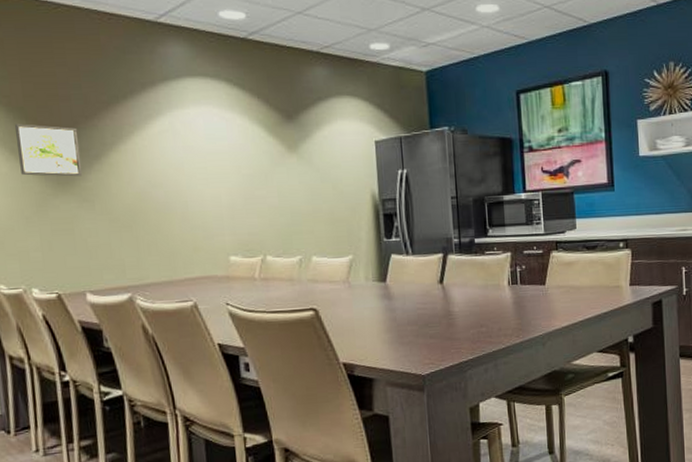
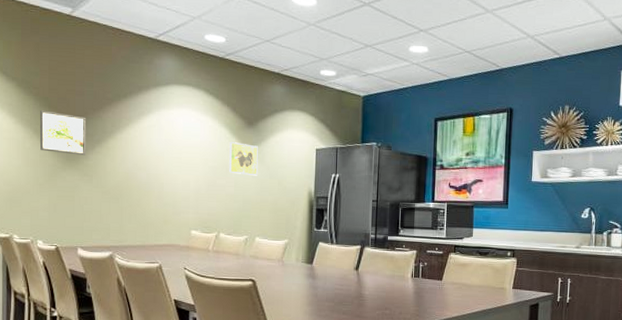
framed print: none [264,142,305,182] -> present [228,142,258,176]

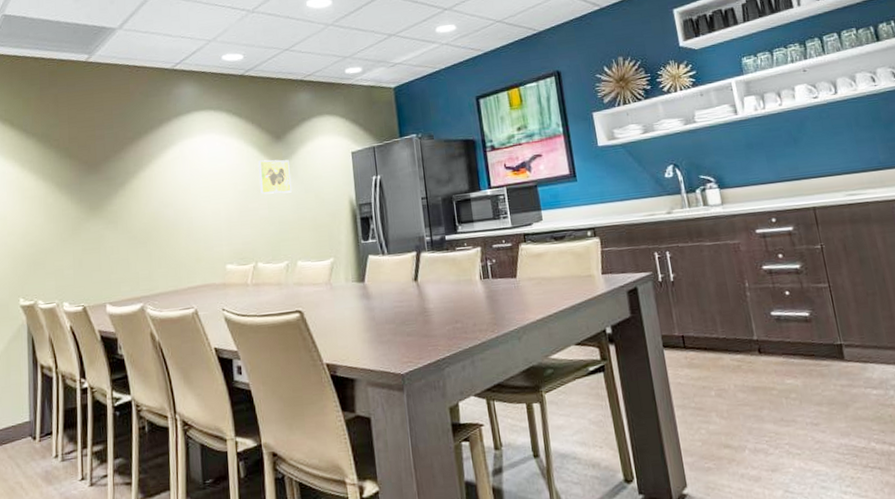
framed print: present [40,110,87,156] -> none [61,161,110,204]

